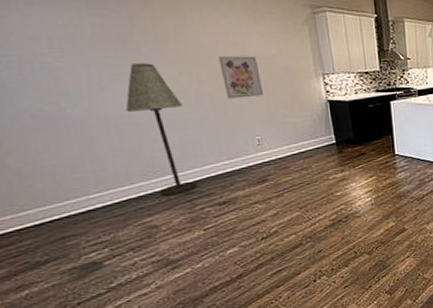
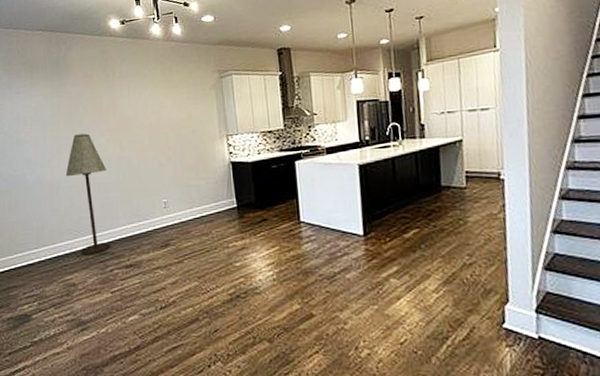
wall art: present [218,56,263,99] -> none [138,122,172,163]

